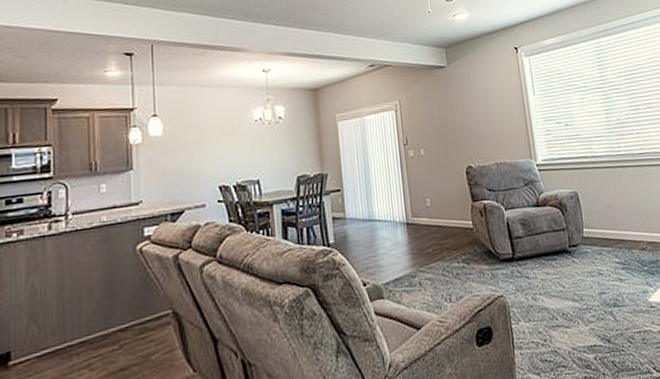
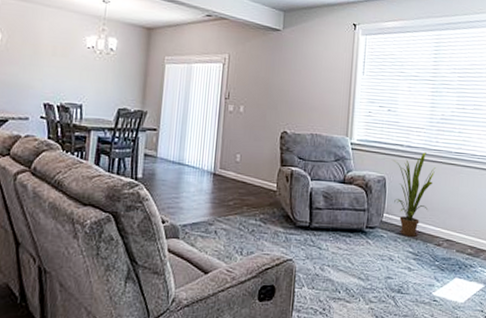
house plant: none [580,159,624,247] -> present [392,152,436,237]

